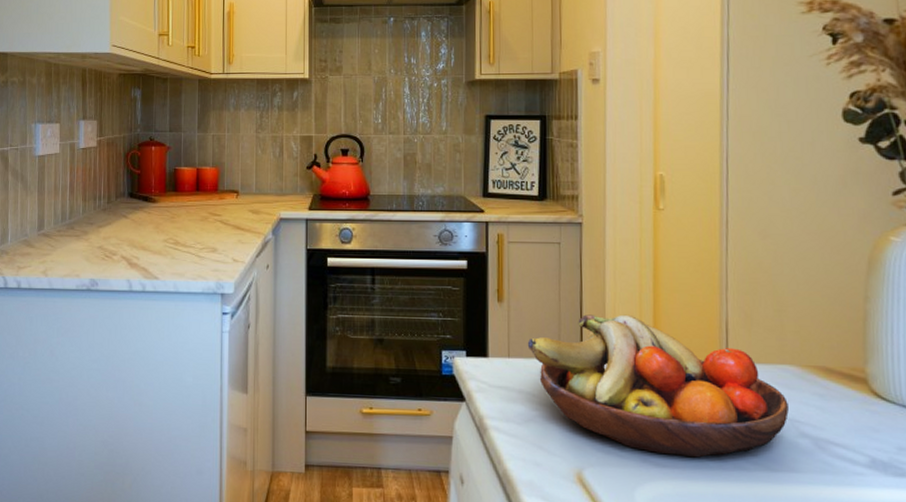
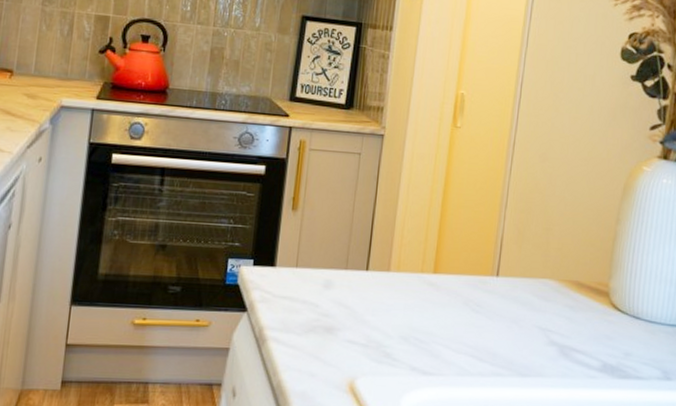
fruit bowl: present [527,314,789,458] -> none [316,226,544,366]

